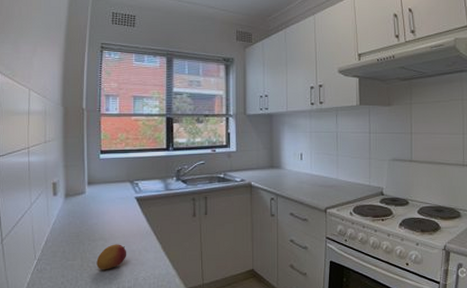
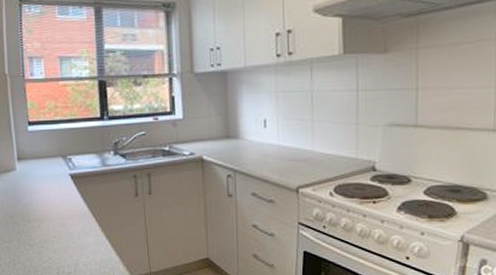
fruit: present [96,244,127,270] -> none [33,226,65,254]

